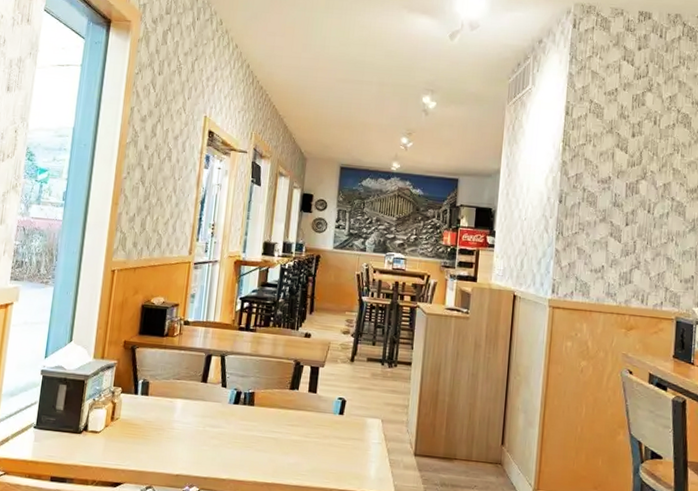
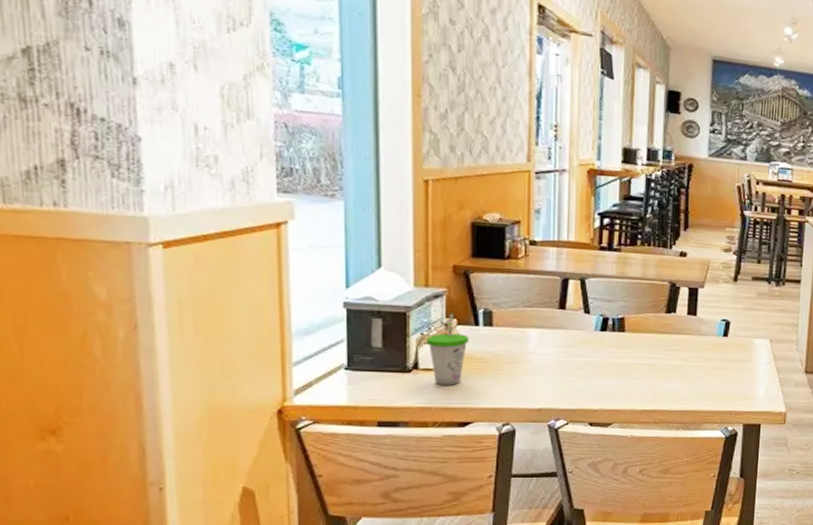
cup: none [95,382,129,448] -> present [425,313,469,386]

